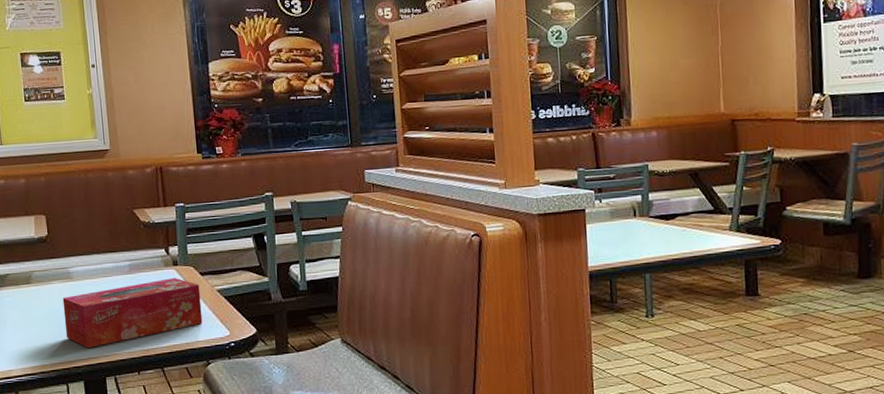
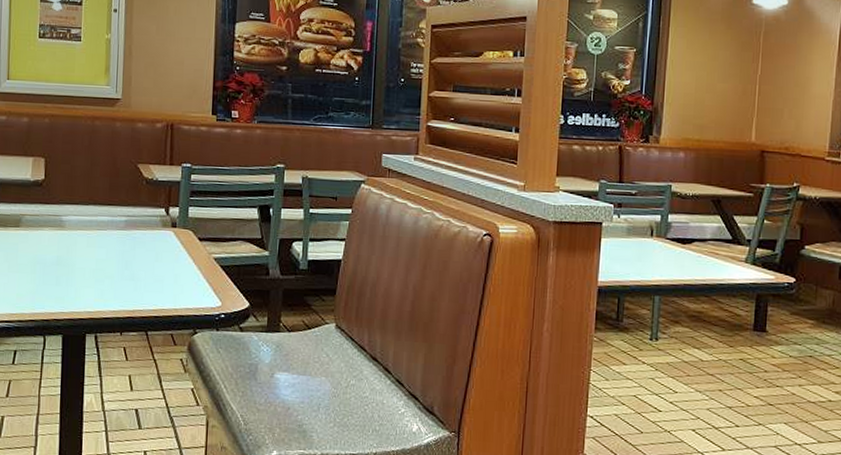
tissue box: present [62,278,203,348] -> none [49,239,196,302]

